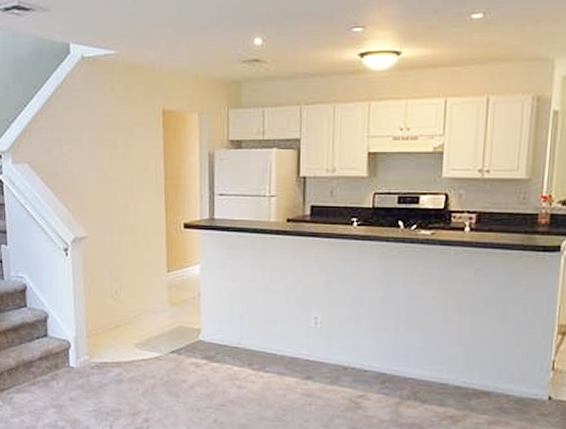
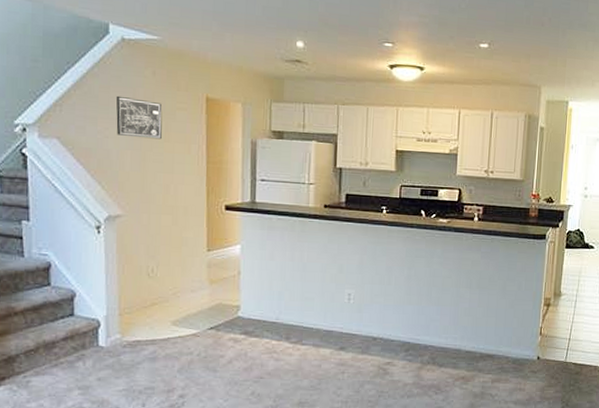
wall art: none [78,116,121,158] -> present [115,95,162,140]

